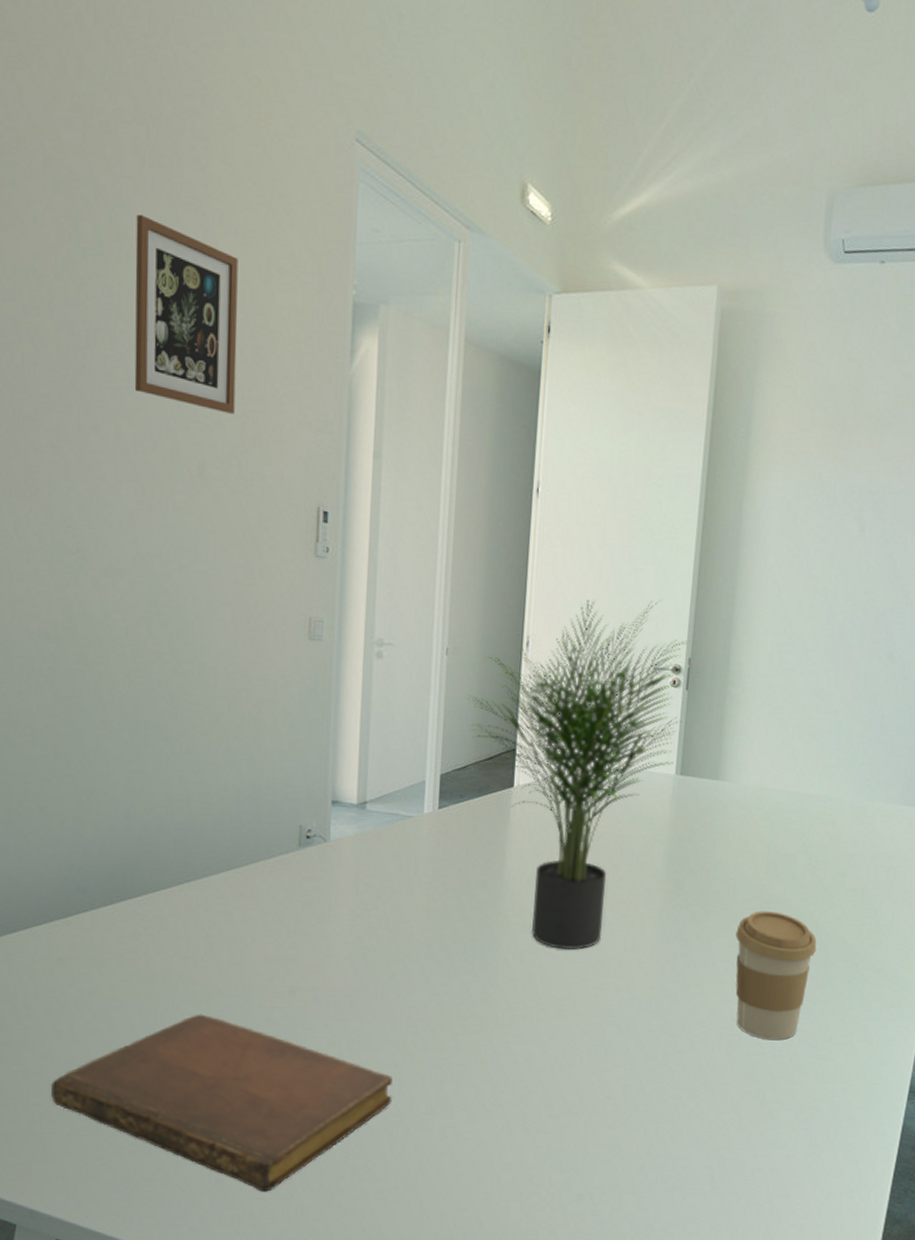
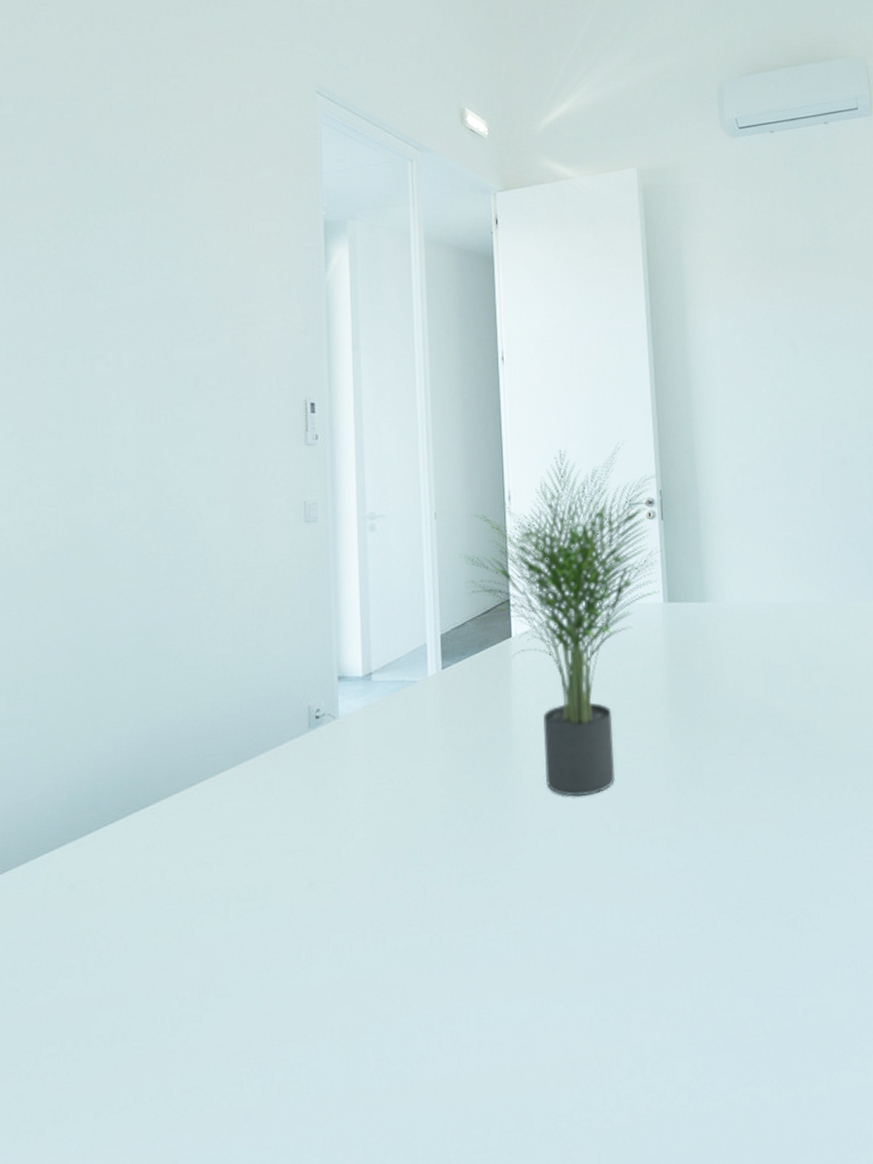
notebook: present [51,1014,392,1192] -> none [65,924,423,1122]
picture frame: present [134,214,238,414] -> none [131,173,225,329]
coffee cup: present [735,911,817,1040] -> none [745,725,827,862]

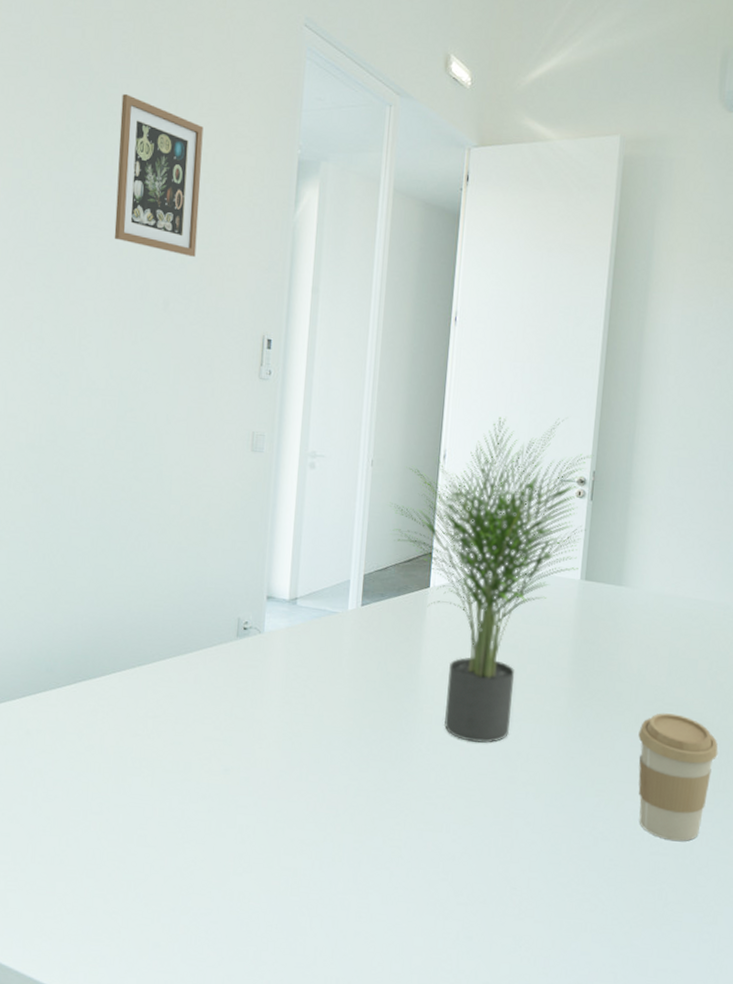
picture frame: none [131,173,225,329] -> present [114,93,204,257]
coffee cup: none [745,725,827,862] -> present [638,713,718,841]

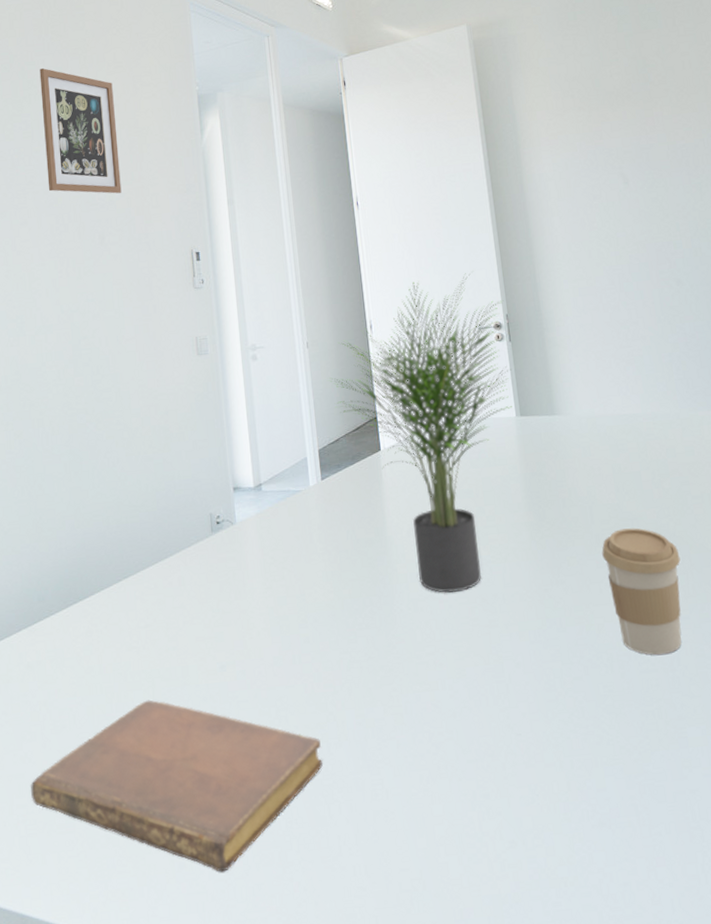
notebook: none [15,787,314,959] -> present [31,699,323,872]

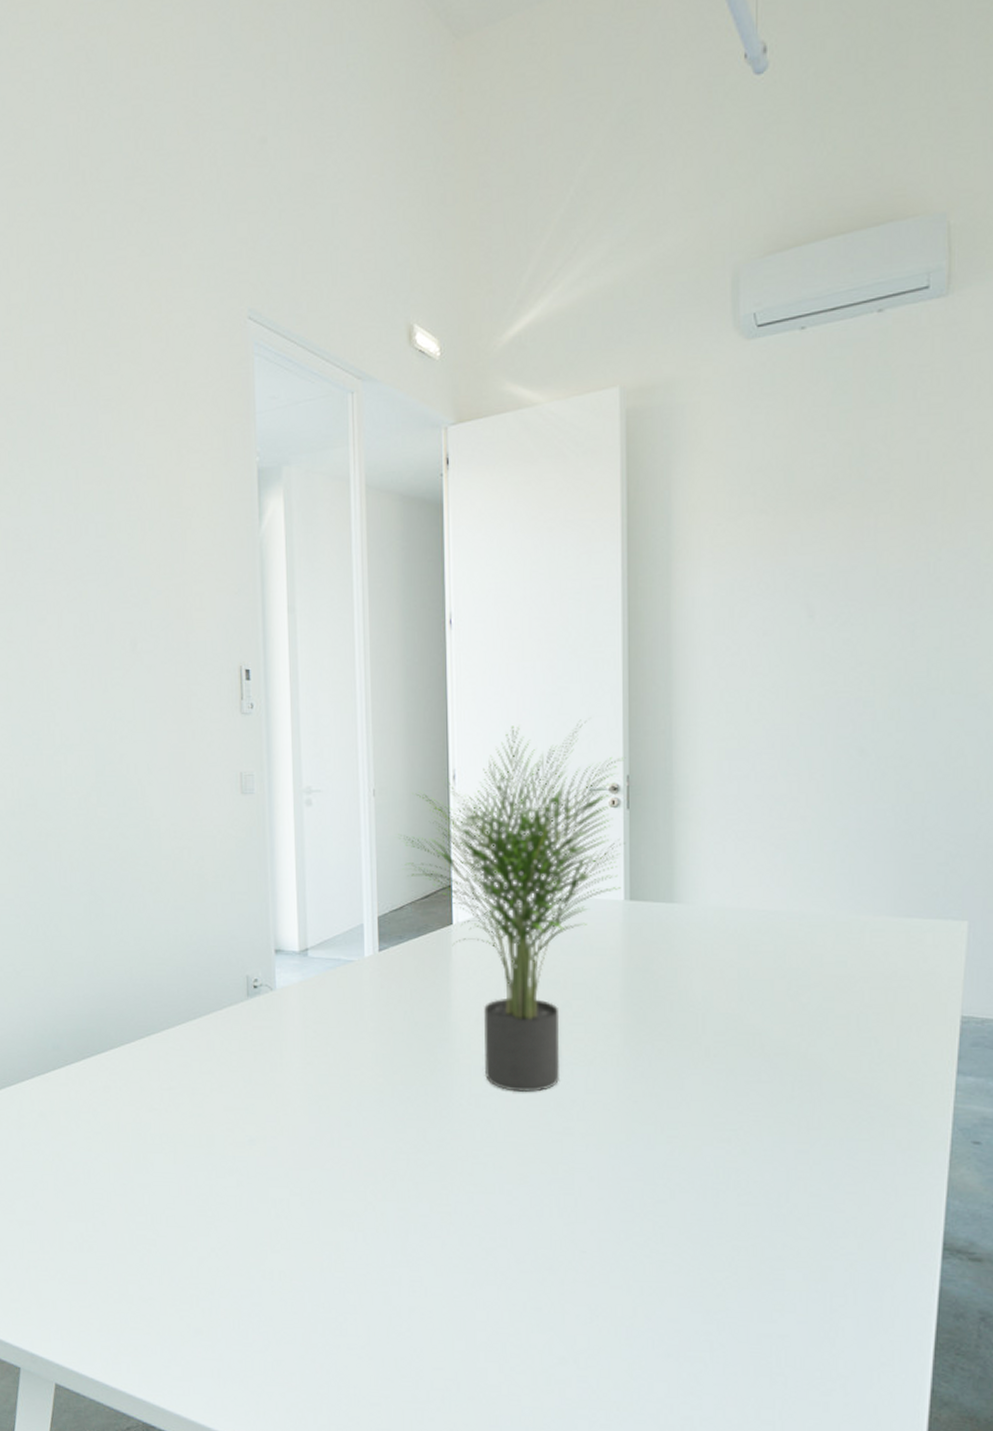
notebook: present [31,699,323,872] -> none [42,1164,356,1344]
picture frame: present [39,67,122,194] -> none [63,423,159,590]
coffee cup: present [602,528,682,655] -> none [711,1044,808,1188]

